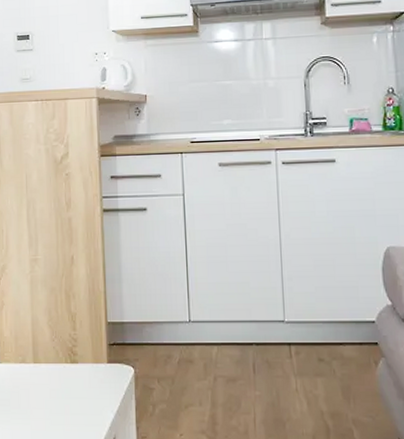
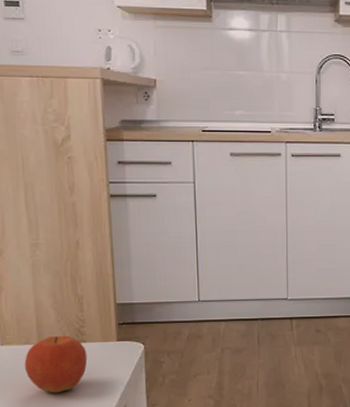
fruit: none [20,354,79,418] -> present [24,335,88,393]

